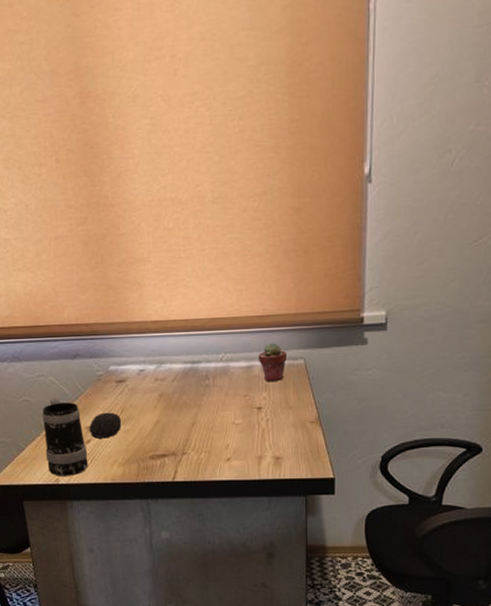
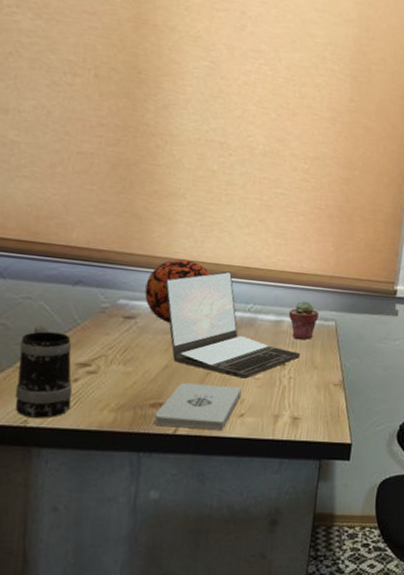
computer mouse: present [89,412,122,439] -> none [79,349,123,379]
decorative ball: none [129,320,182,382] -> present [144,259,211,323]
laptop: none [144,325,274,425] -> present [164,271,301,379]
notepad: none [154,434,226,476] -> present [154,382,242,430]

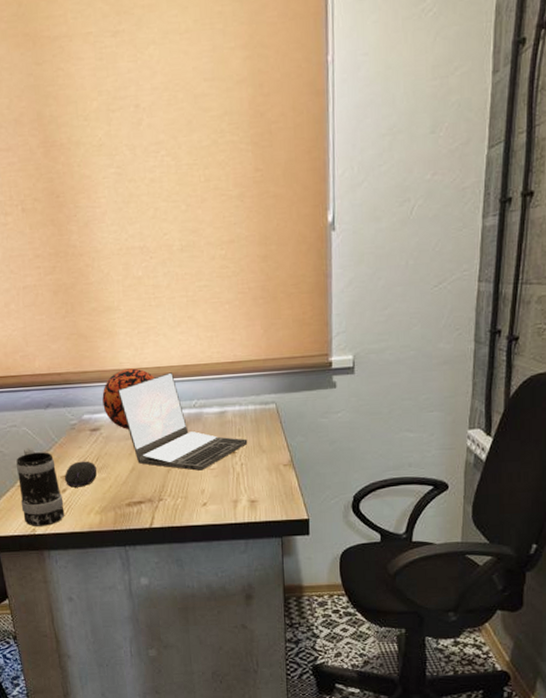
computer mouse: none [79,349,123,379] -> present [64,461,97,488]
notepad: present [154,382,242,430] -> none [131,479,201,522]
potted succulent: present [288,300,319,340] -> none [230,388,259,426]

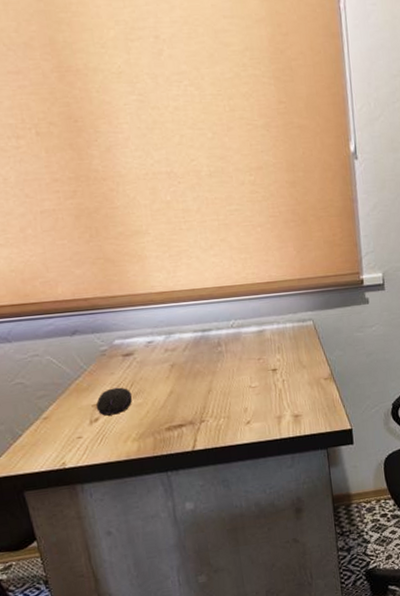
mug: present [16,448,65,527] -> none [39,377,99,461]
decorative ball: present [102,368,155,429] -> none [134,291,189,353]
laptop: present [117,372,248,471] -> none [149,294,288,390]

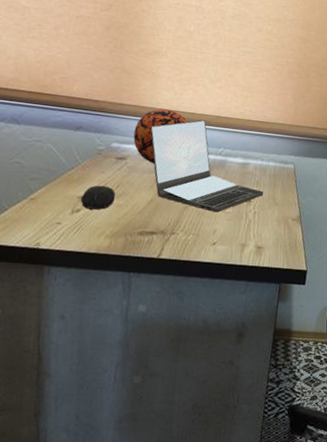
decorative ball: none [134,291,189,353] -> present [133,109,188,164]
laptop: none [149,294,288,390] -> present [149,119,264,213]

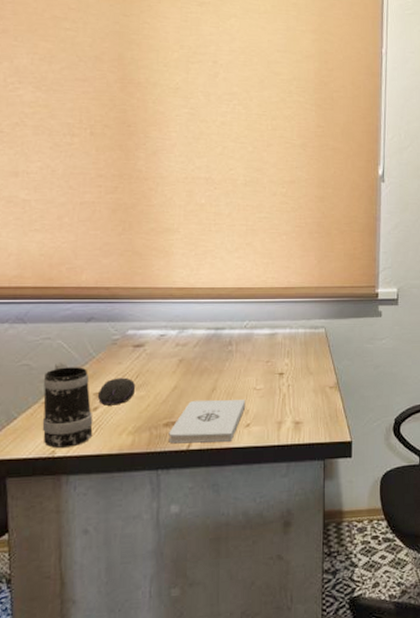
mug: none [29,164,76,243] -> present [42,362,93,449]
decorative ball: present [133,109,188,164] -> none [150,287,208,347]
notepad: none [141,214,215,256] -> present [168,399,246,444]
laptop: present [149,119,264,213] -> none [167,293,296,391]

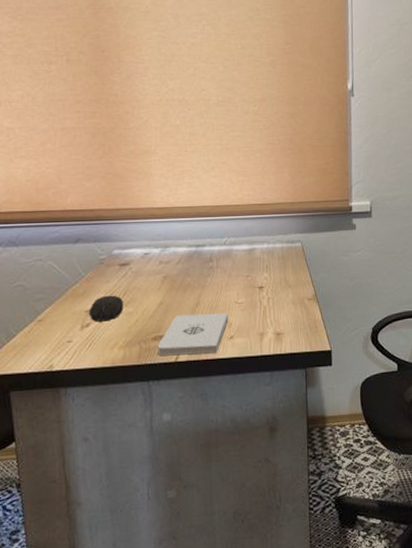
mug: present [42,362,93,449] -> none [37,282,87,364]

